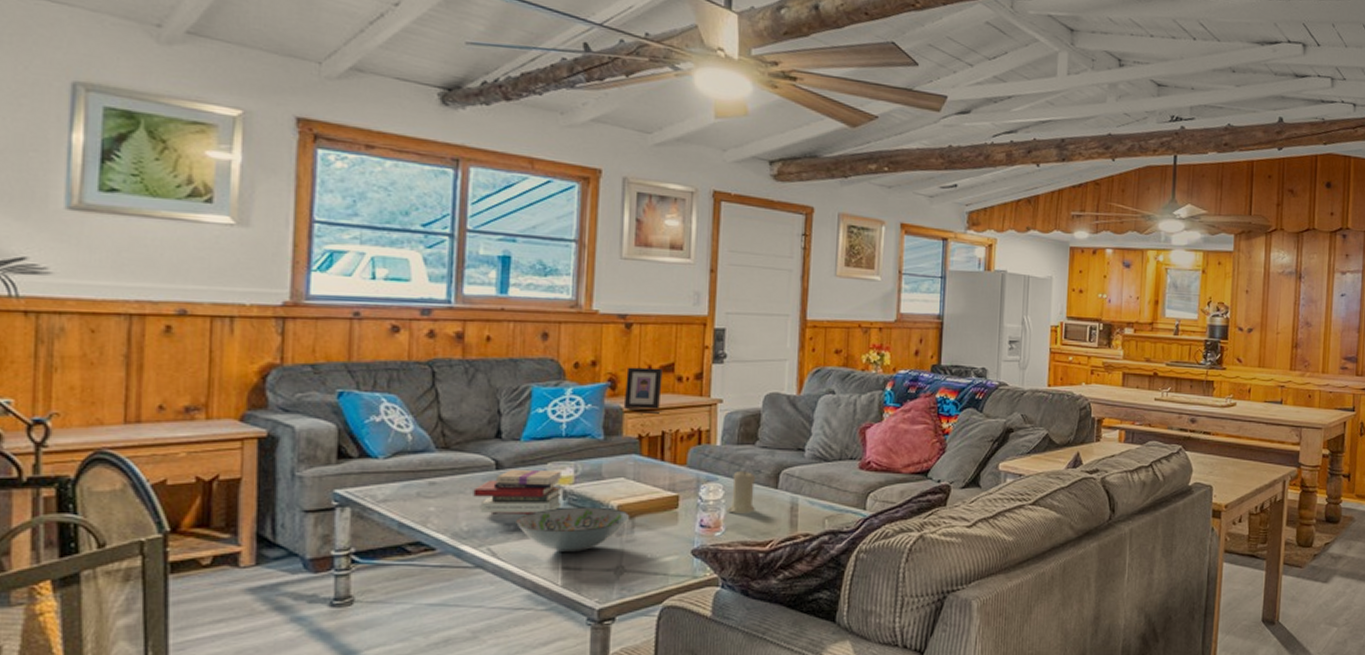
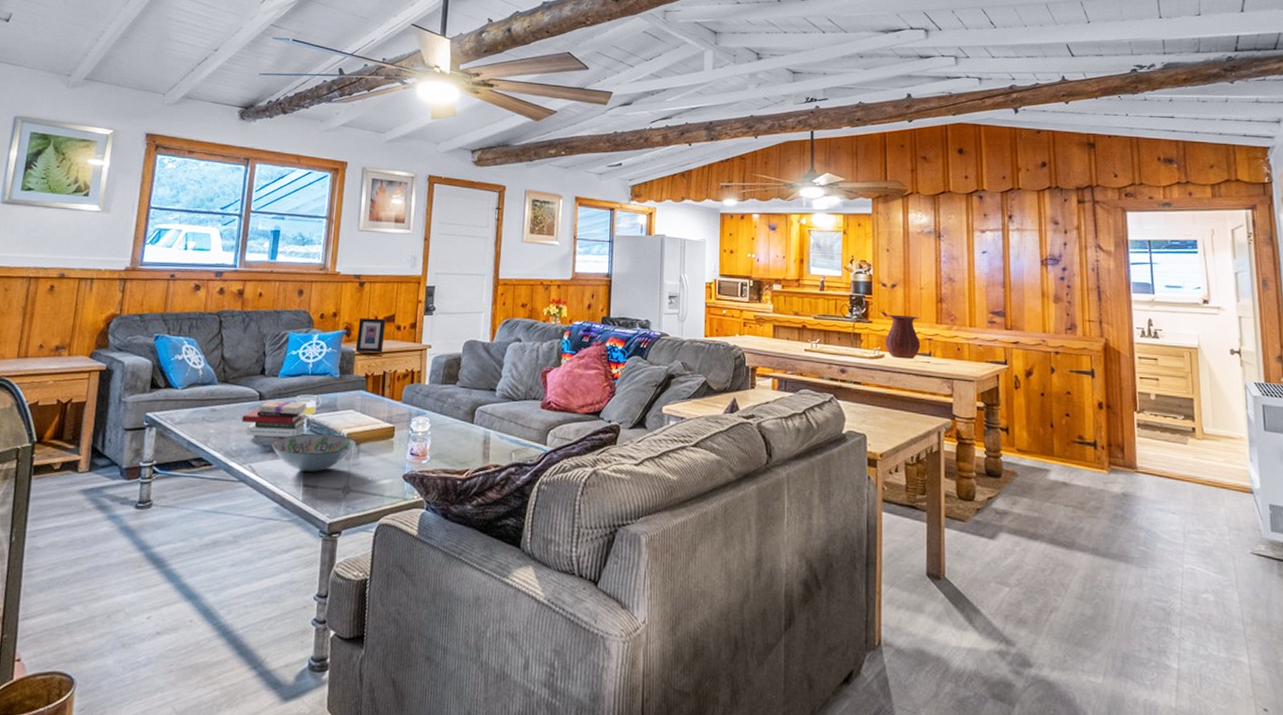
candle: present [726,470,756,513] -> none [432,406,456,445]
vase: none [1237,360,1274,408] -> present [885,314,921,360]

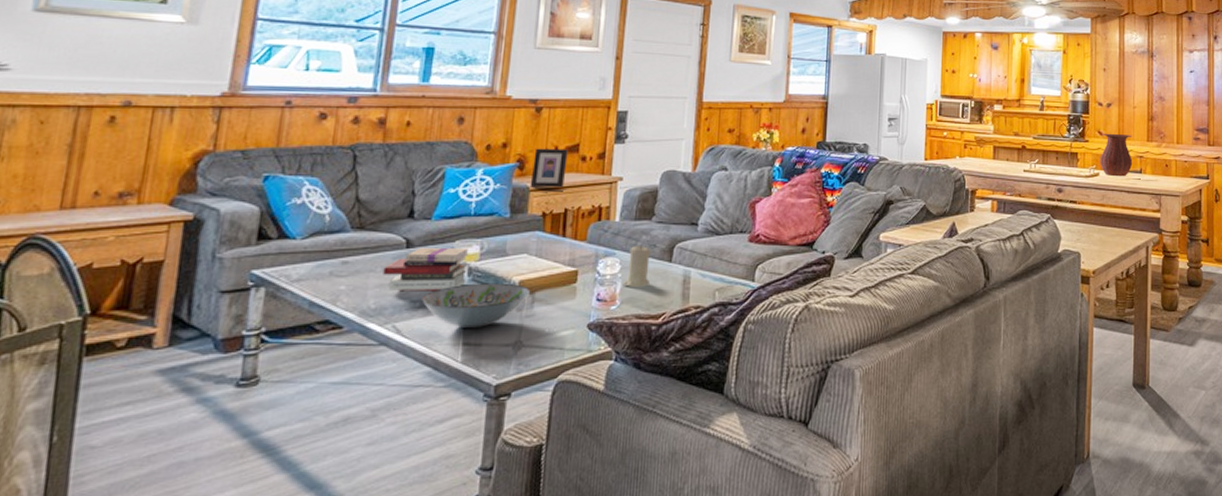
candle: none [432,406,456,445] -> present [622,245,652,287]

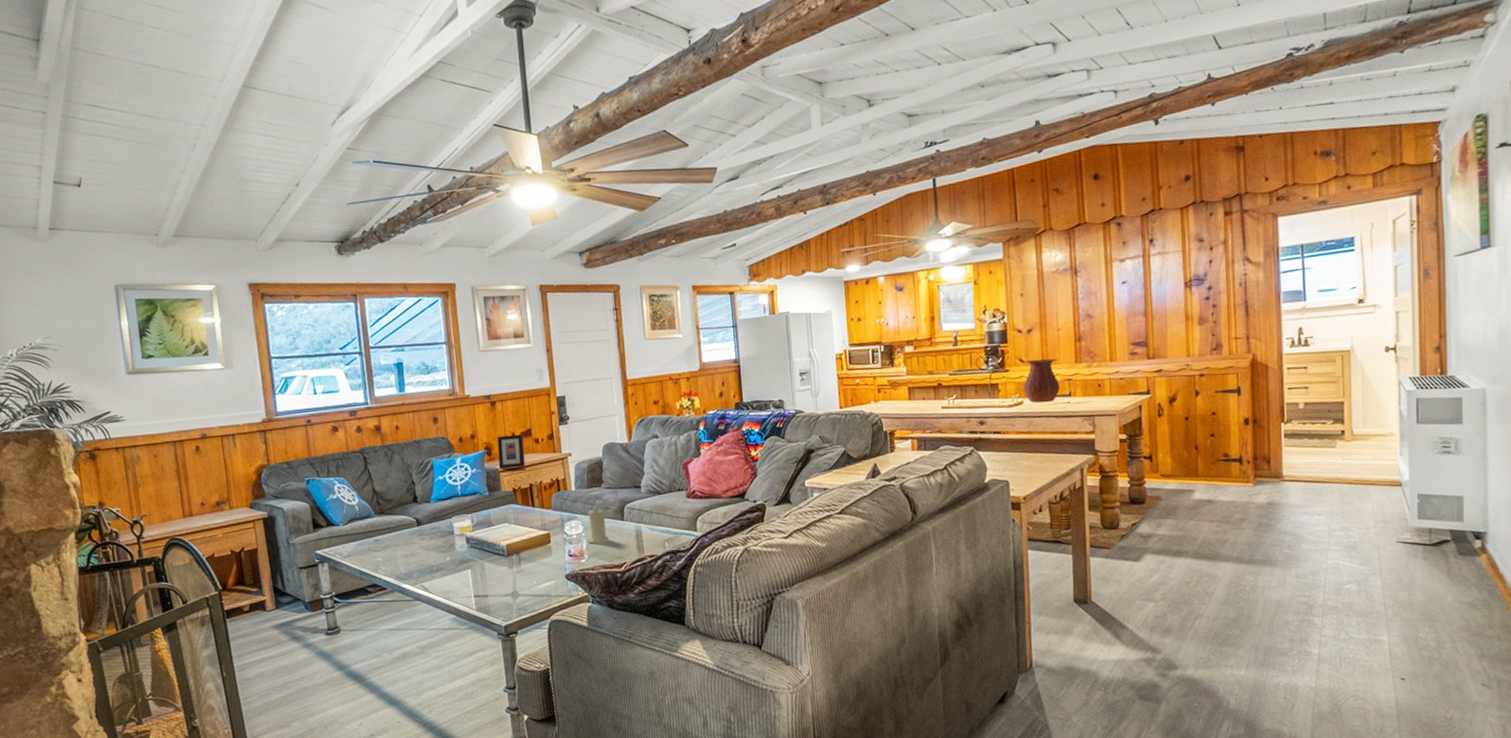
books: present [383,247,470,292] -> none [405,522,467,559]
decorative bowl: present [422,283,531,329] -> none [437,547,517,585]

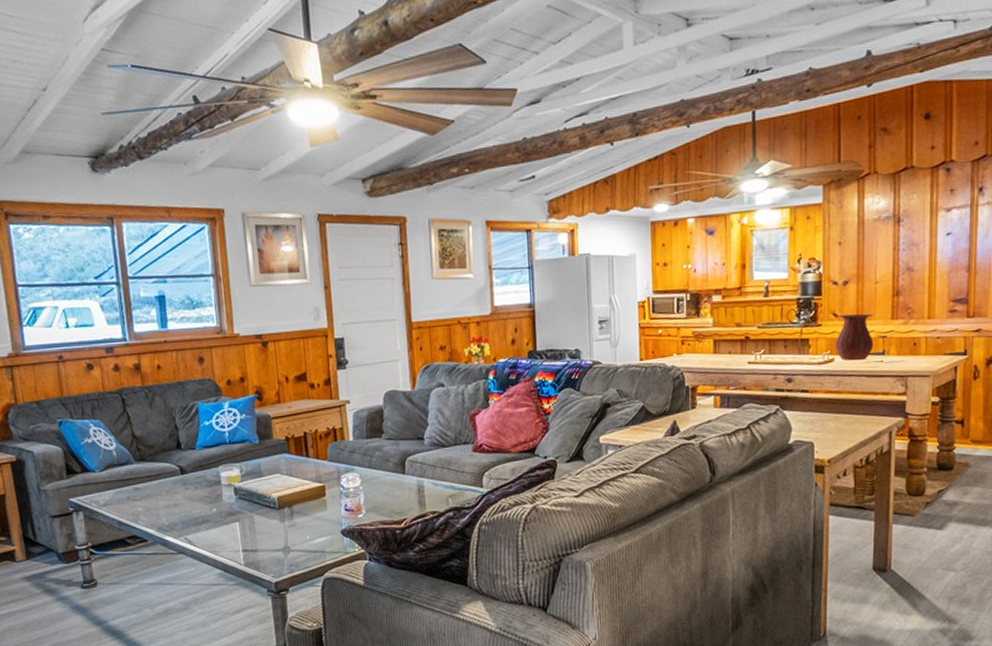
picture frame: present [496,434,525,469] -> none [268,378,299,416]
candle: present [587,508,609,544] -> none [365,460,388,498]

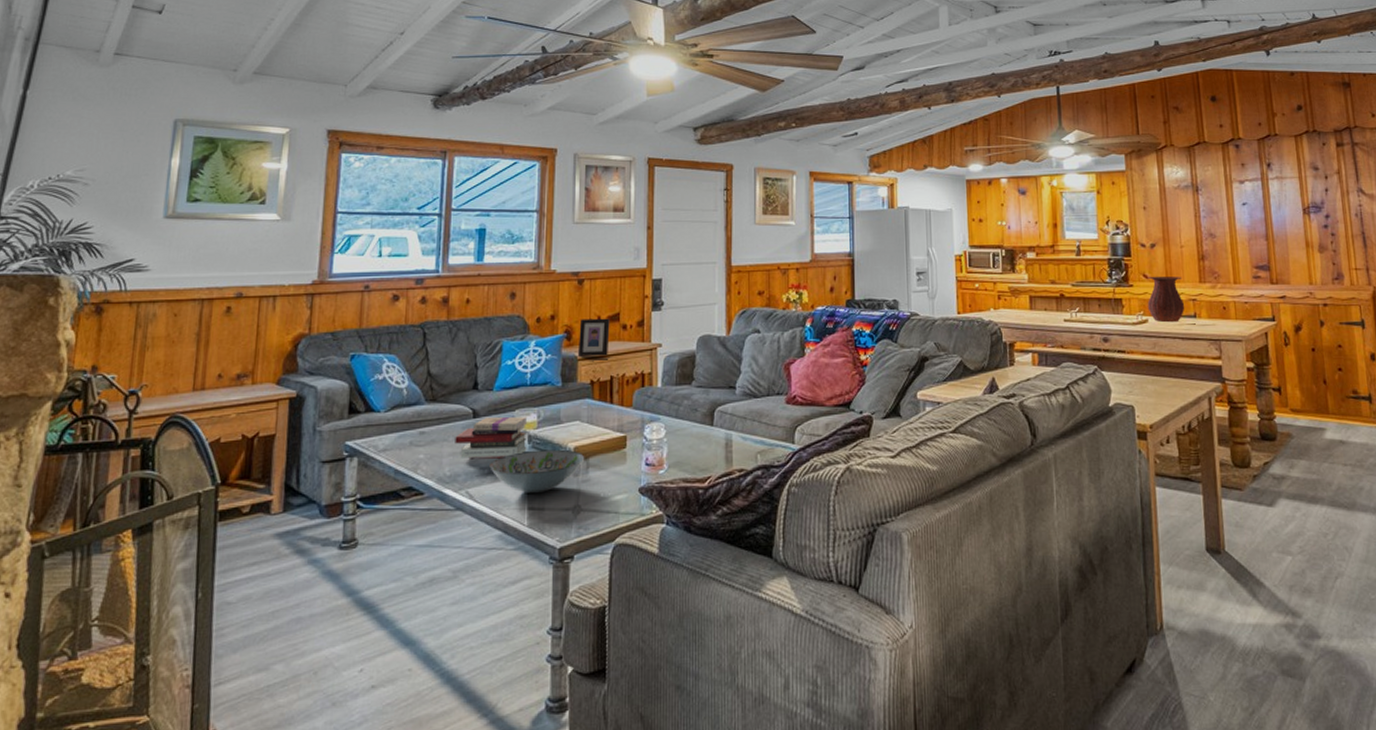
books: none [167,472,235,510] -> present [455,416,528,459]
decorative bowl: none [202,499,289,539] -> present [490,449,585,494]
picture frame: none [268,378,299,416] -> present [577,318,610,357]

